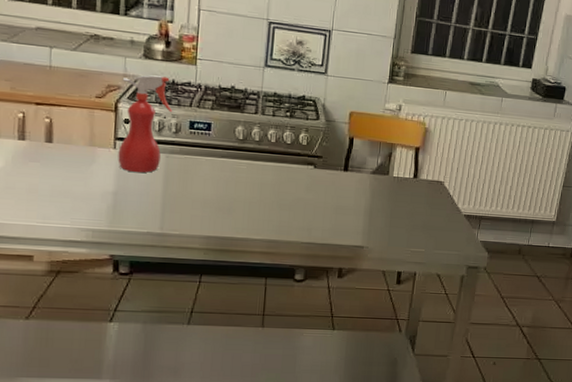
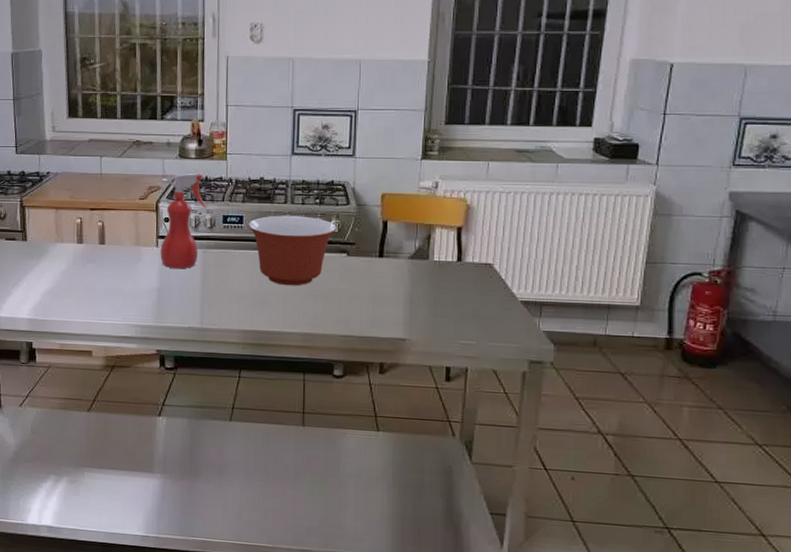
mixing bowl: none [215,125,306,195] -> present [247,215,337,286]

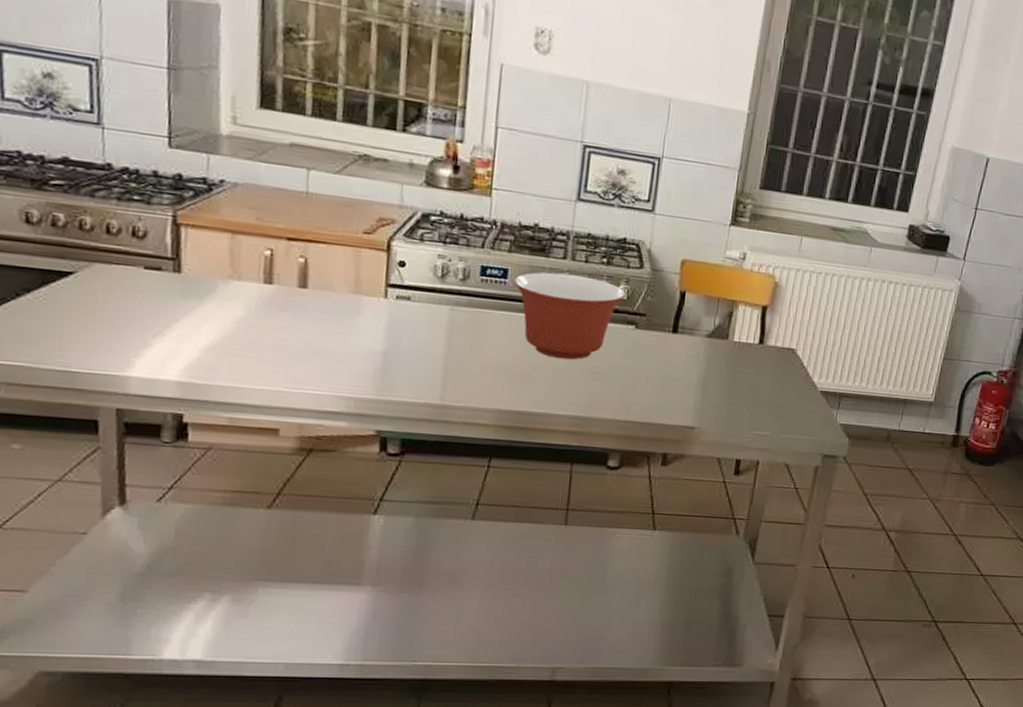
spray bottle: present [160,174,207,268] -> none [389,206,460,329]

